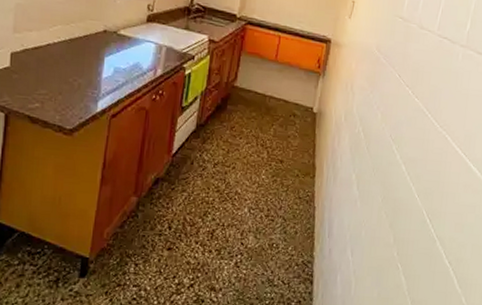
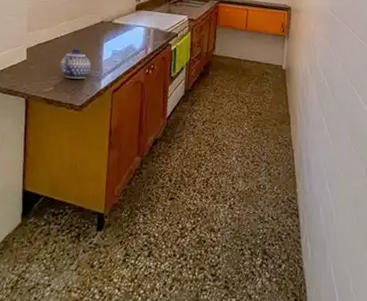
teapot: none [50,59,88,97] -> present [60,48,91,79]

